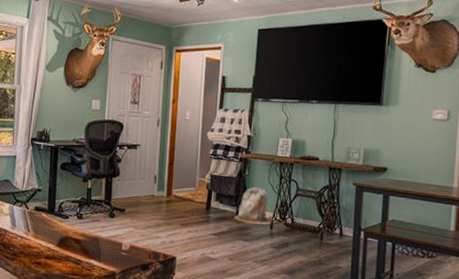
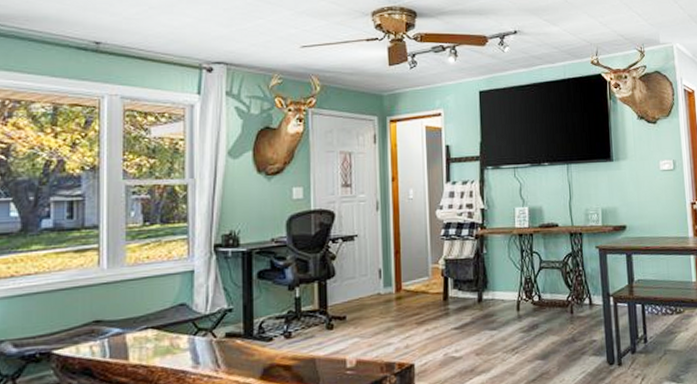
backpack: present [233,187,277,225] -> none [476,265,523,309]

